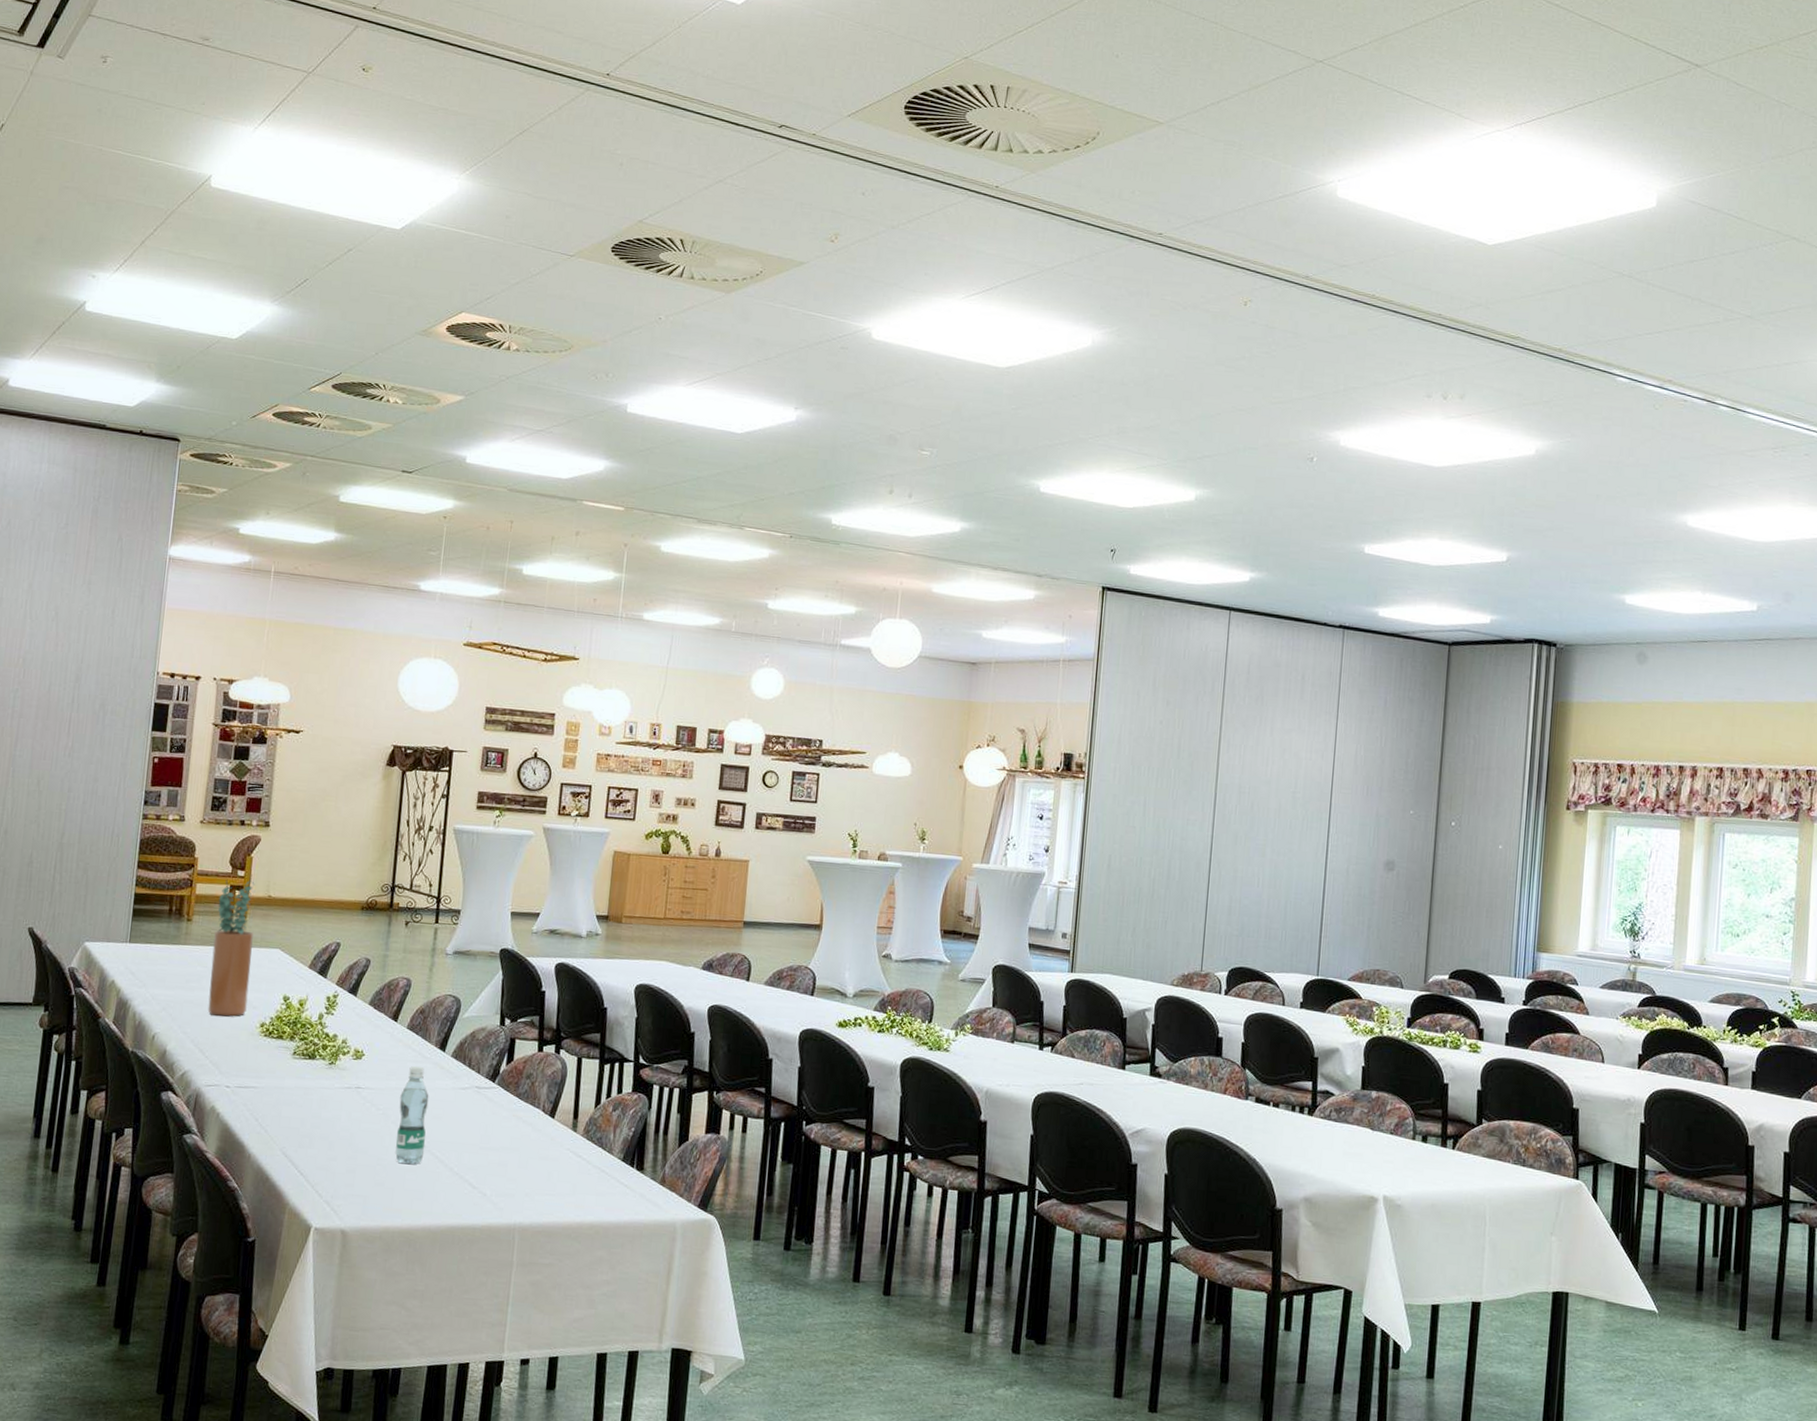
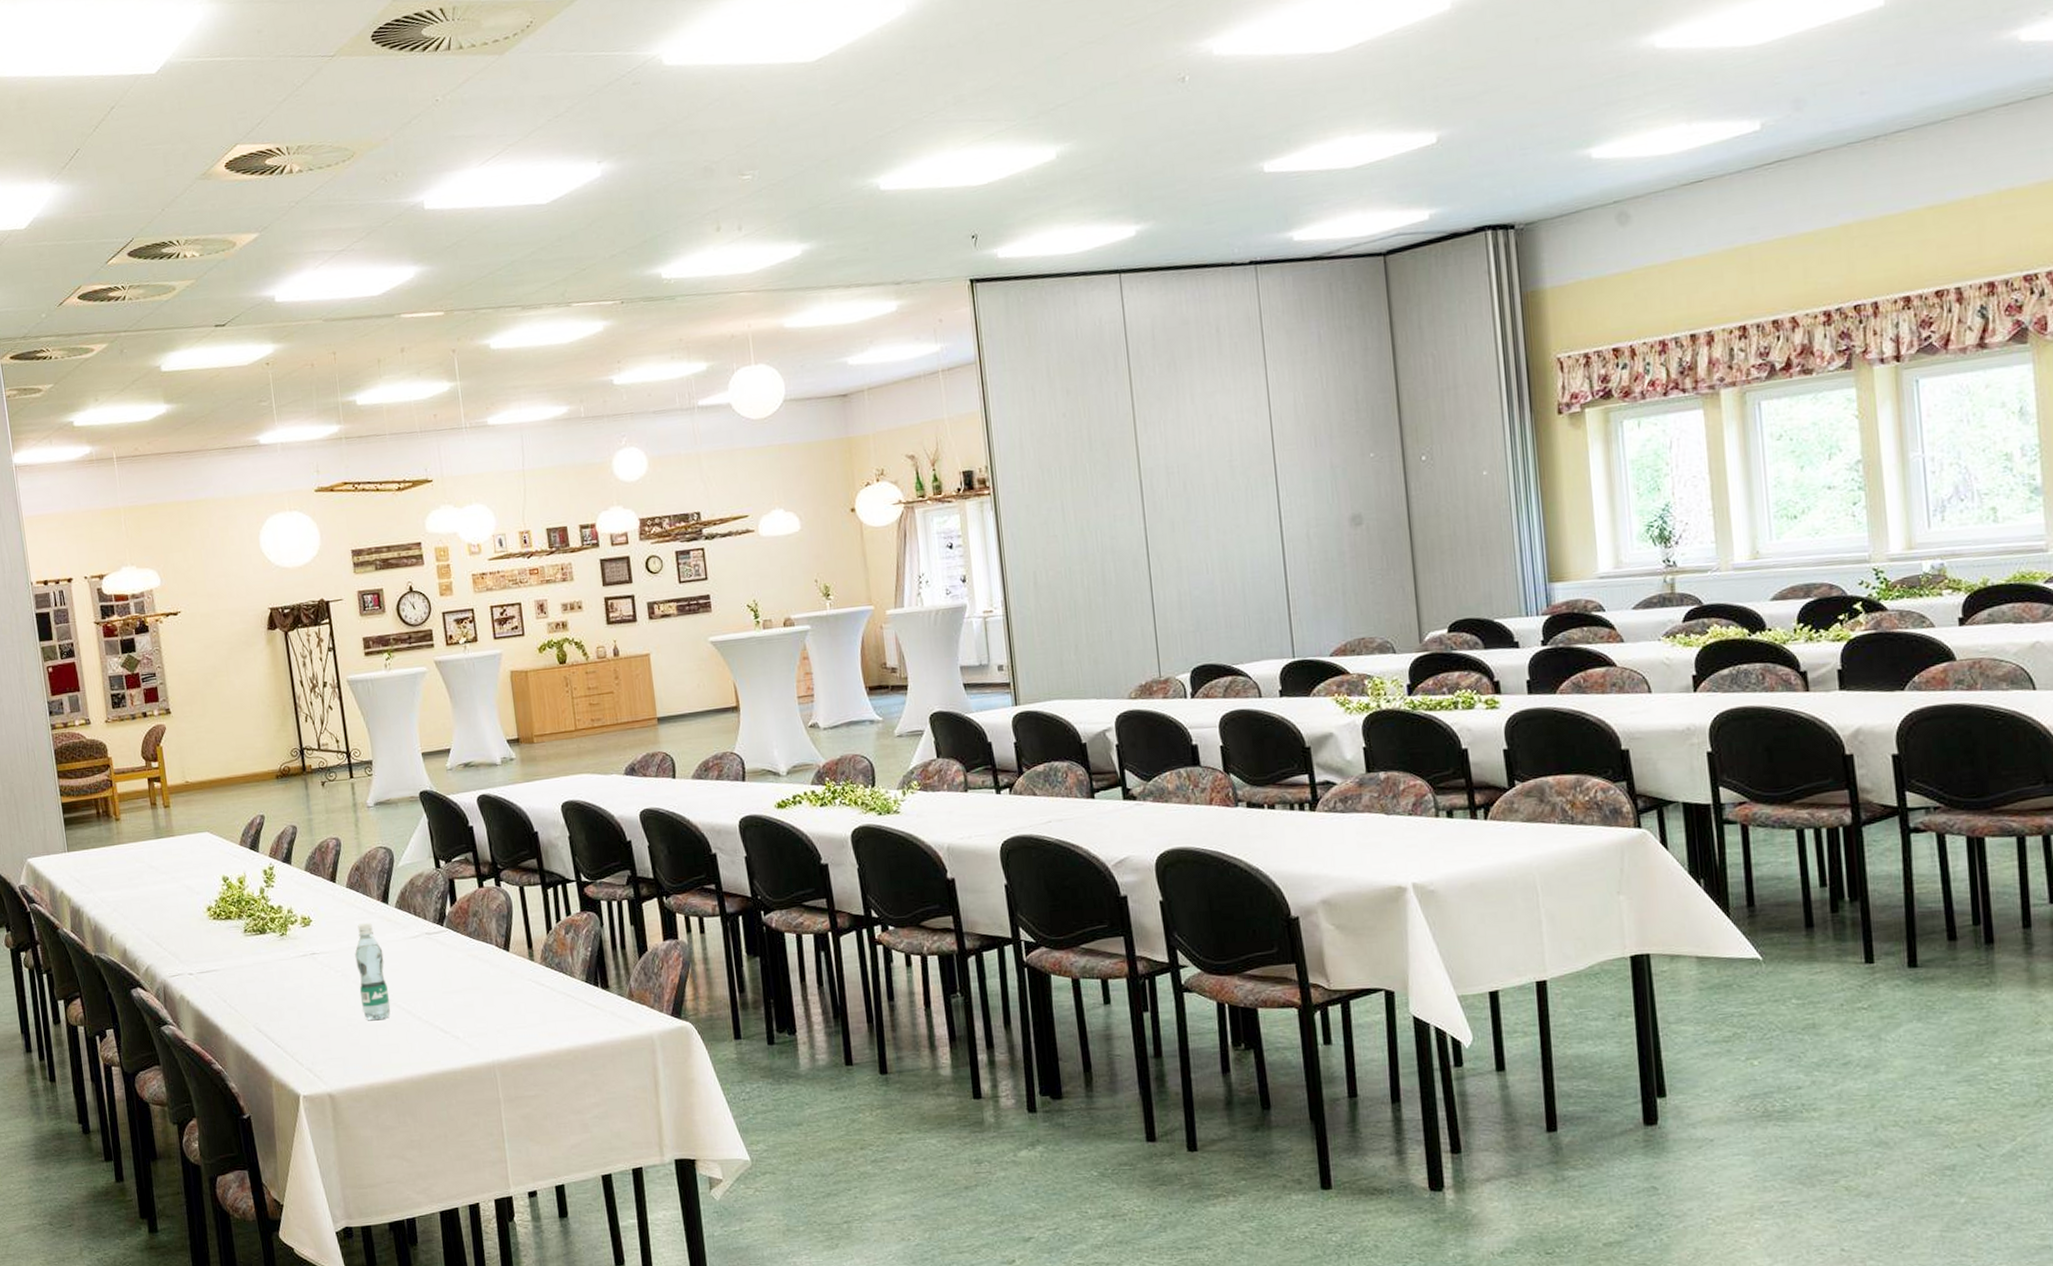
vase: present [207,874,255,1017] -> none [139,764,191,908]

